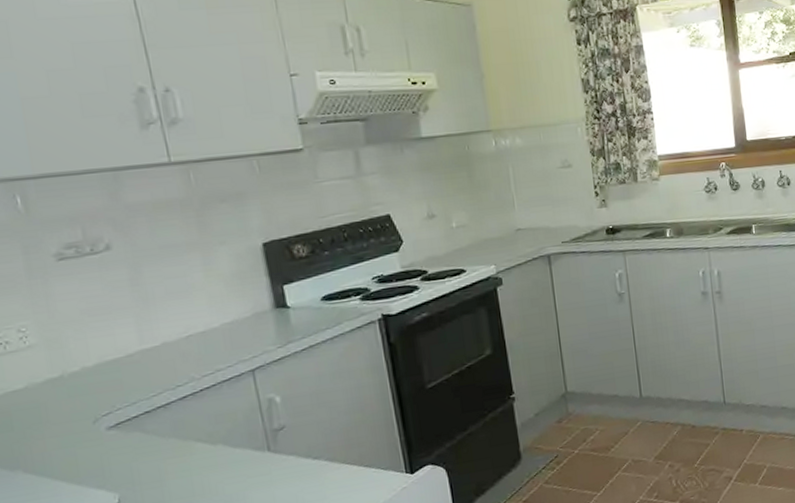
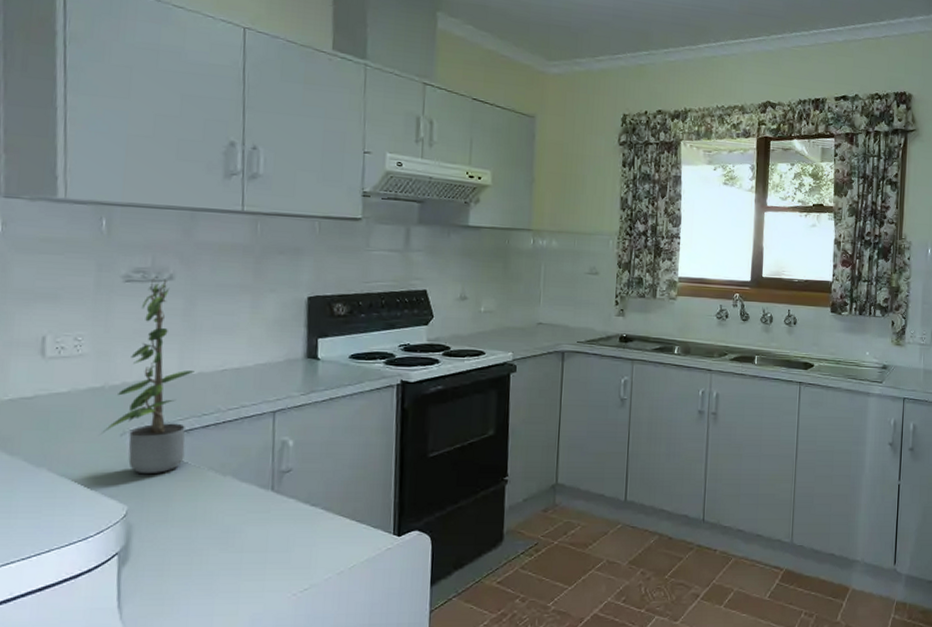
potted plant: none [72,250,168,459] -> present [102,277,194,475]

